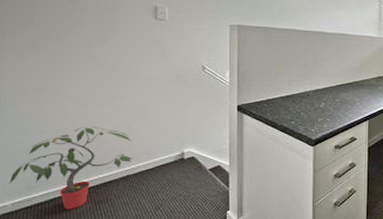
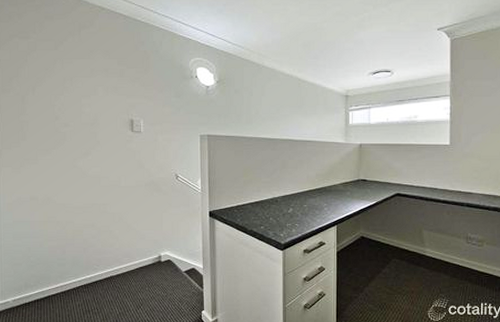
potted plant: present [10,126,133,210] -> none [10,231,115,306]

